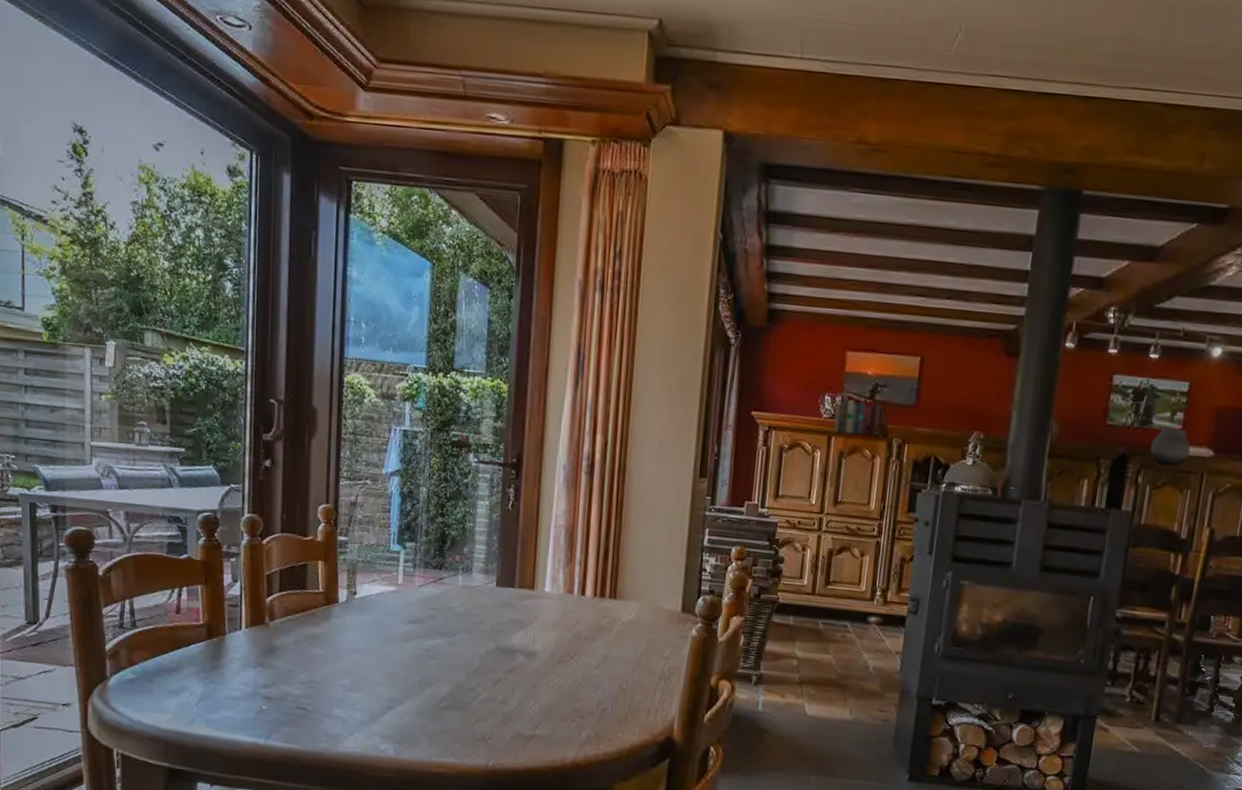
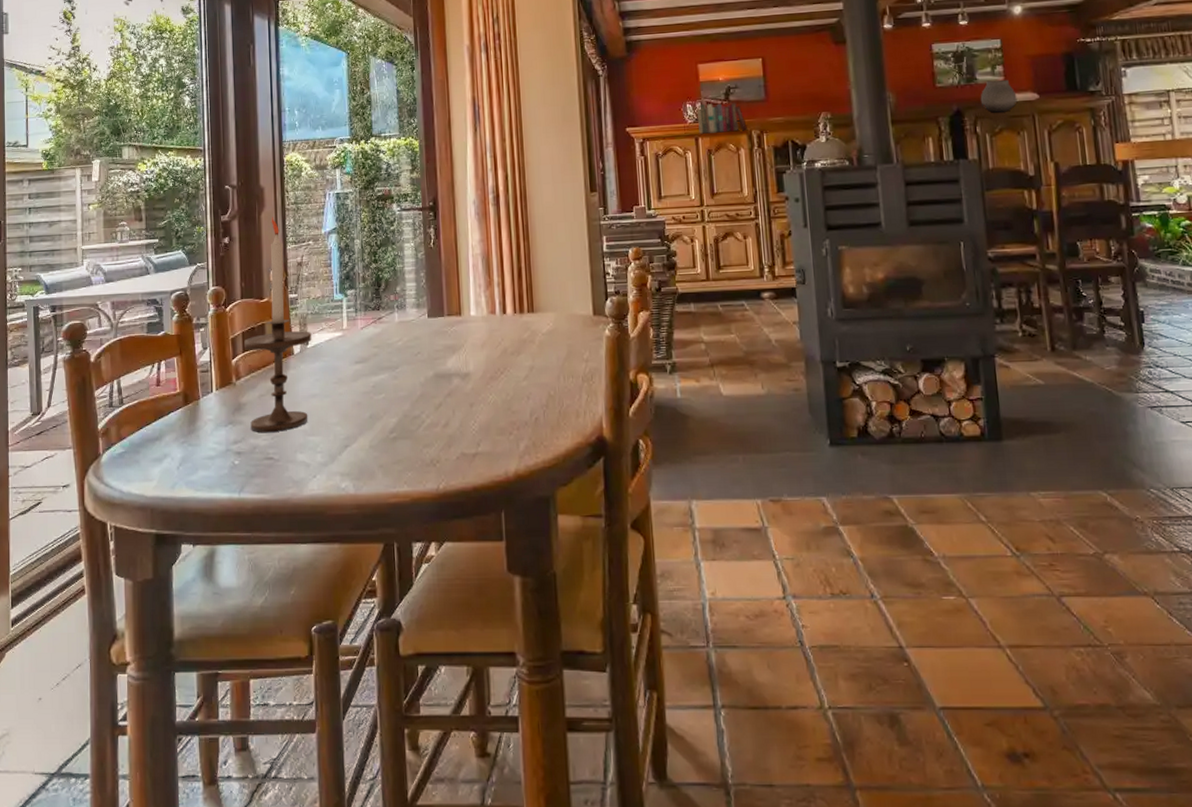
candlestick: none [282,445,361,683] -> present [244,217,312,432]

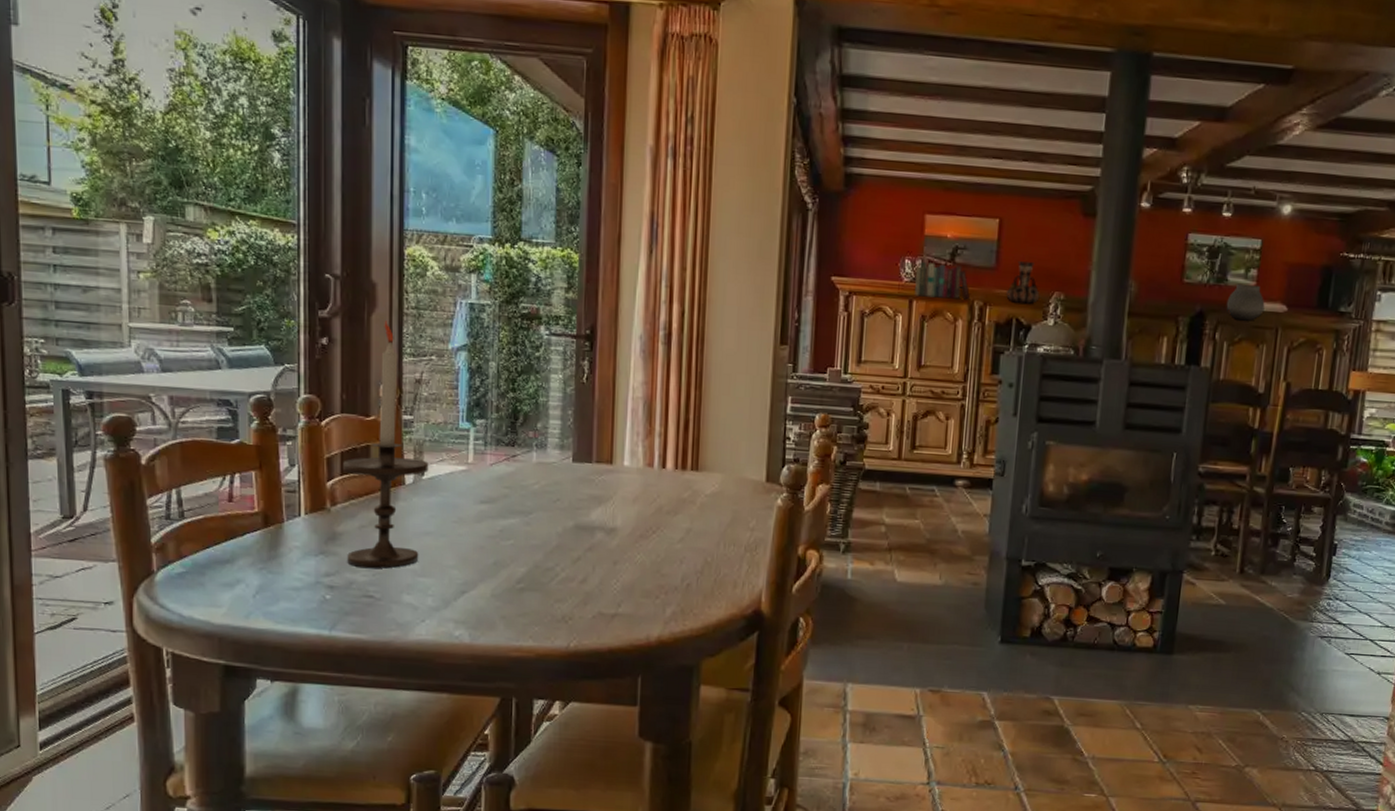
decorative vase: none [779,90,809,128] -> present [1006,261,1040,305]

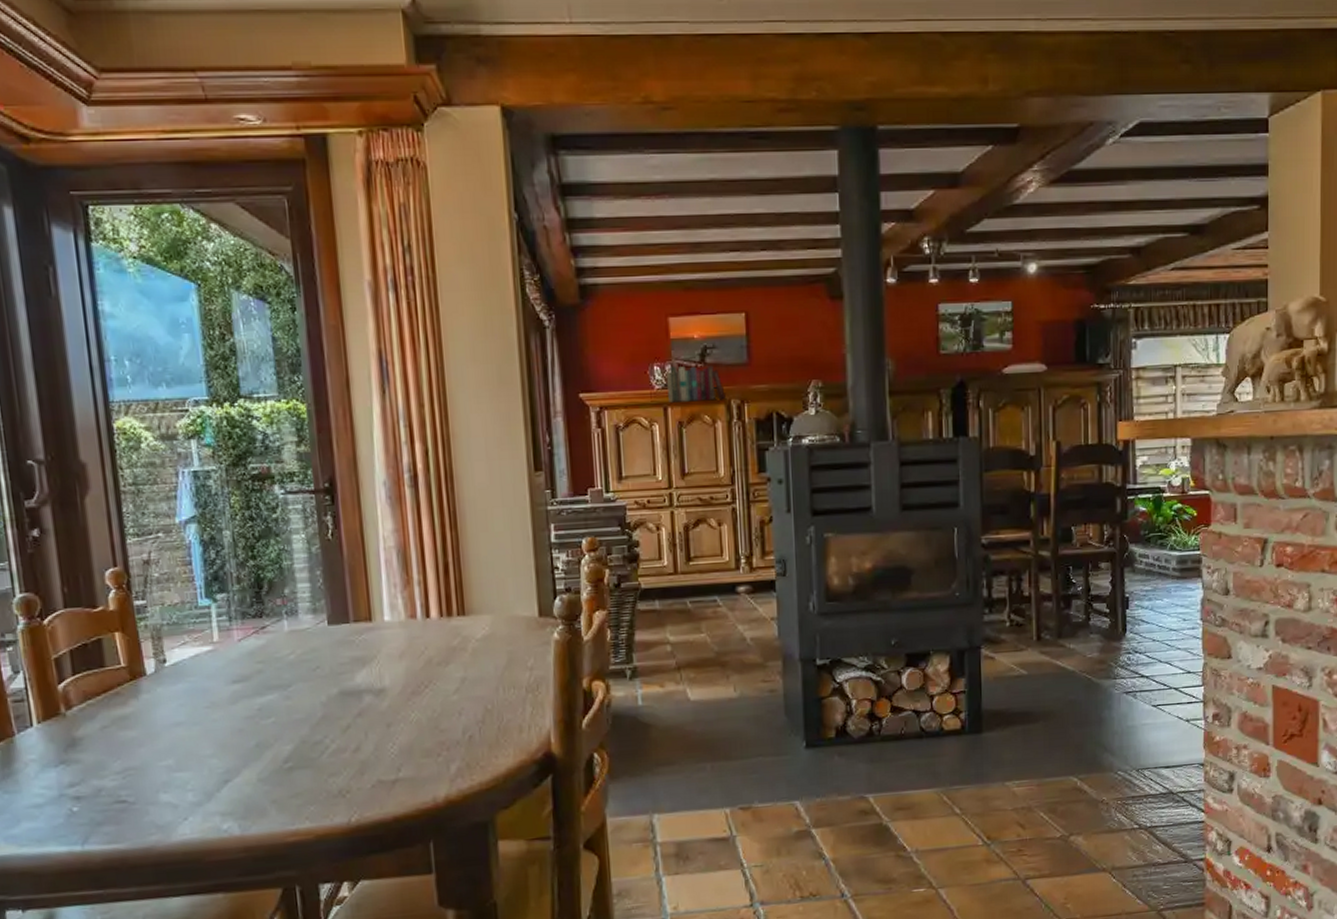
candlestick: present [343,321,429,569] -> none [73,502,173,772]
decorative vase: present [1006,261,1040,305] -> none [763,353,798,398]
ceramic pot: present [1226,283,1265,321] -> none [986,347,1024,385]

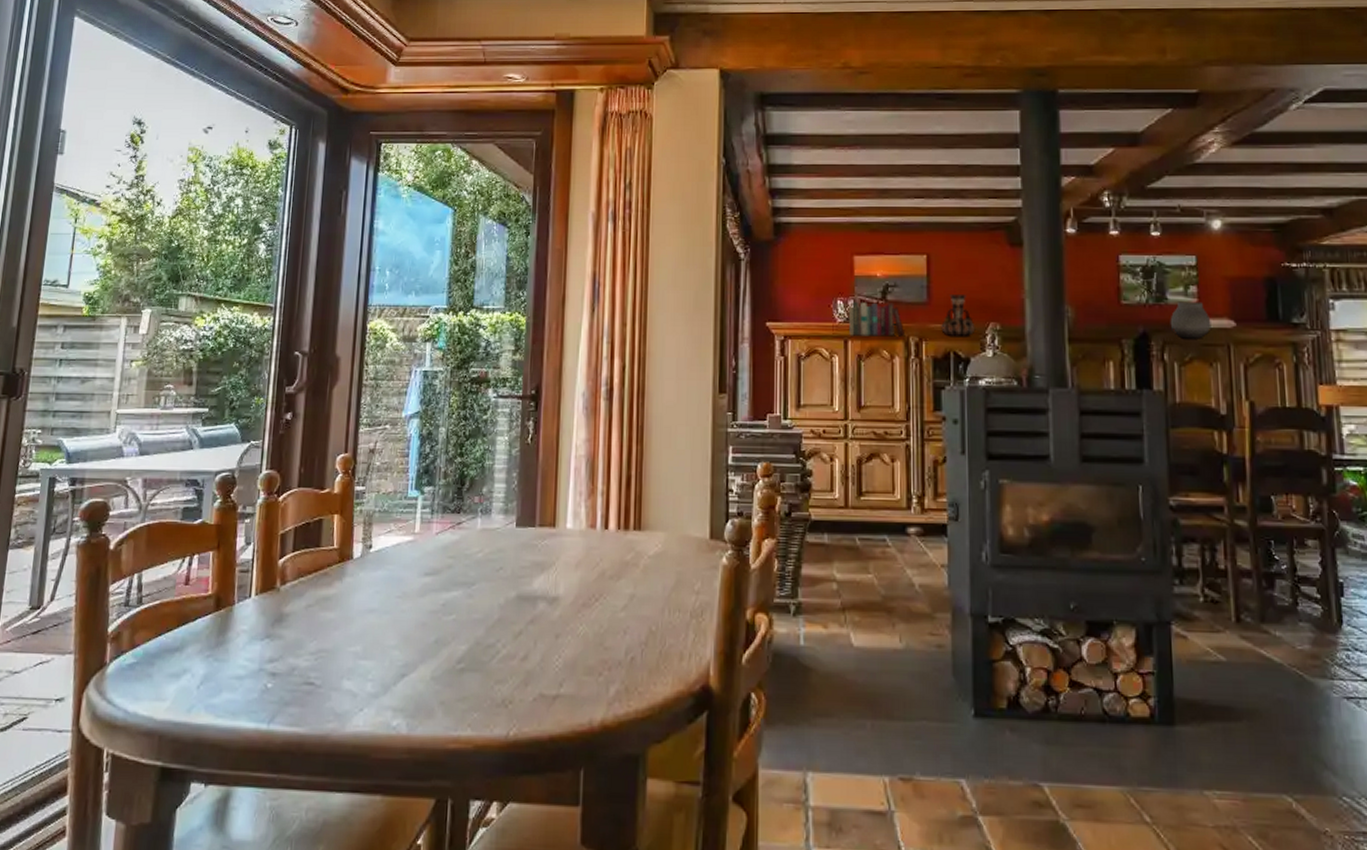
decorative vase: none [763,353,798,398] -> present [941,295,976,338]
ceramic pot: none [986,347,1024,385] -> present [1170,301,1211,339]

